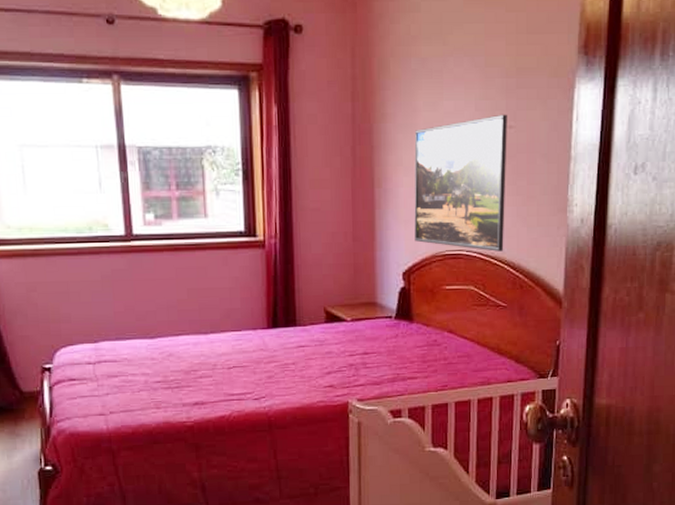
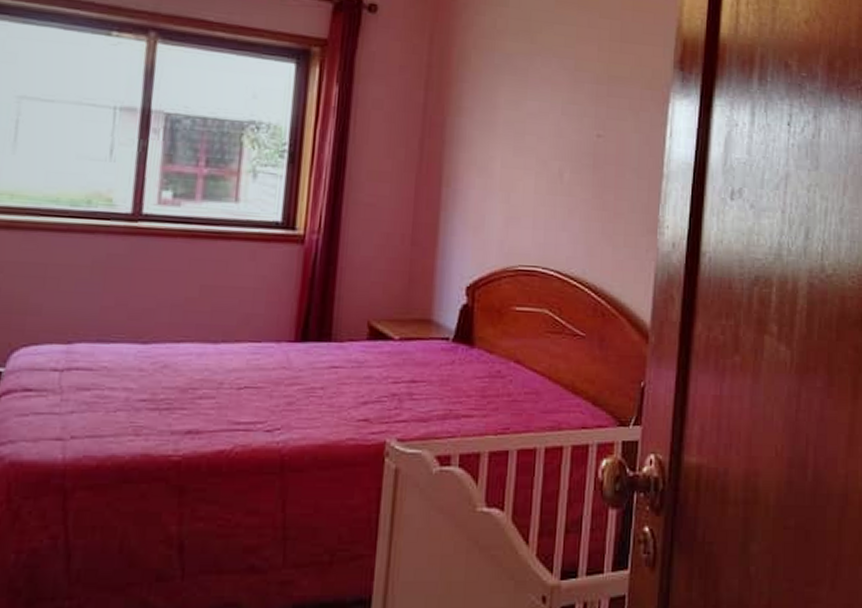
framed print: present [414,114,507,252] -> none [483,121,596,272]

